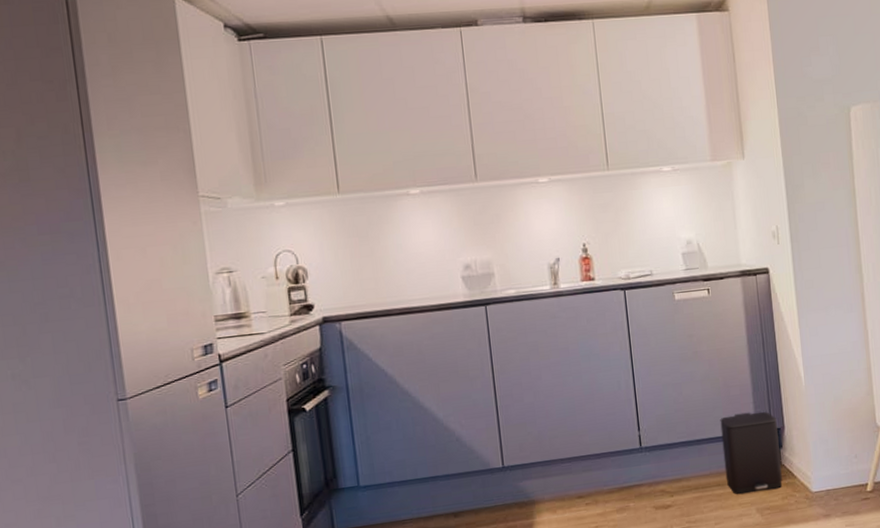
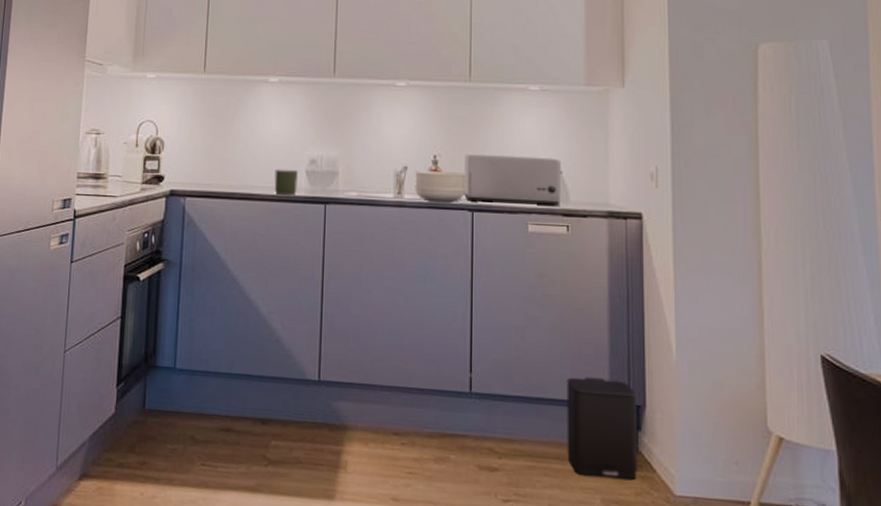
mug: none [430,277,456,305] -> present [274,168,298,197]
bowl: none [567,256,616,289] -> present [415,170,466,204]
toaster: none [611,230,700,281] -> present [464,154,563,206]

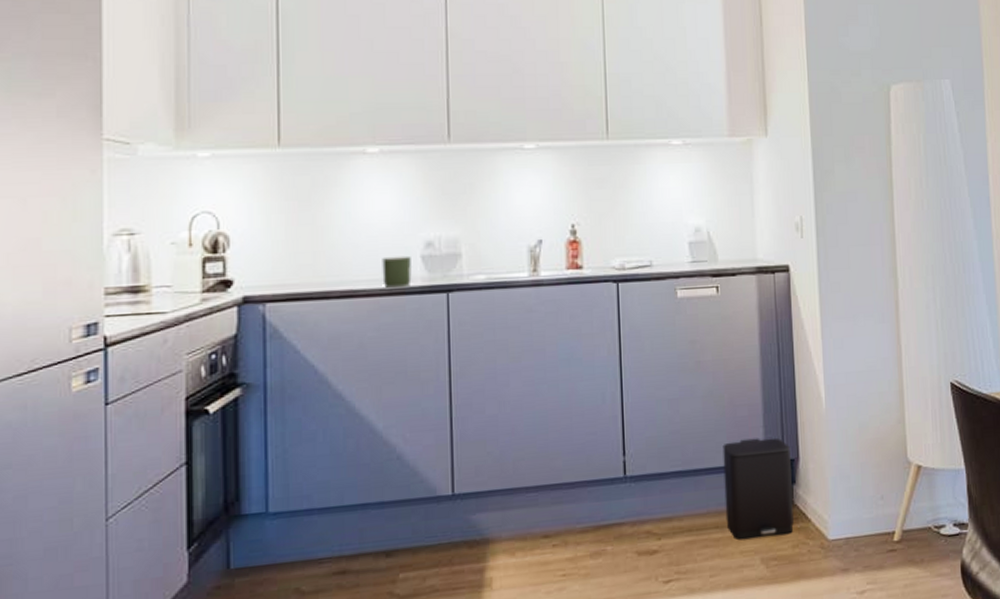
bowl: present [415,170,466,204] -> none [551,240,609,278]
toaster: present [464,154,563,206] -> none [606,216,710,272]

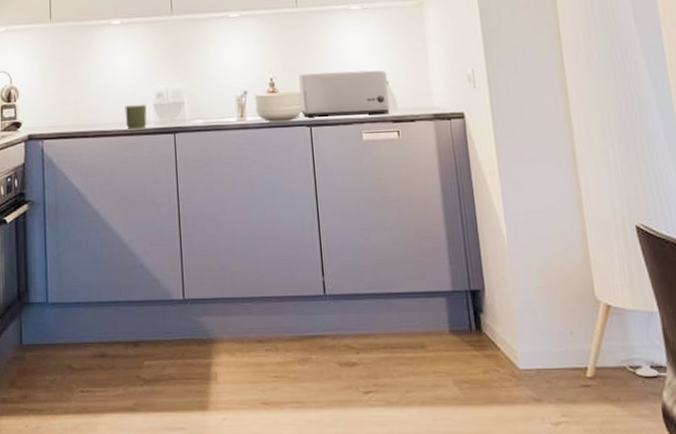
bowl: none [551,240,609,278] -> present [254,91,303,123]
toaster: none [606,216,710,272] -> present [299,70,390,118]
pedal bin: present [722,438,794,540] -> none [411,268,484,361]

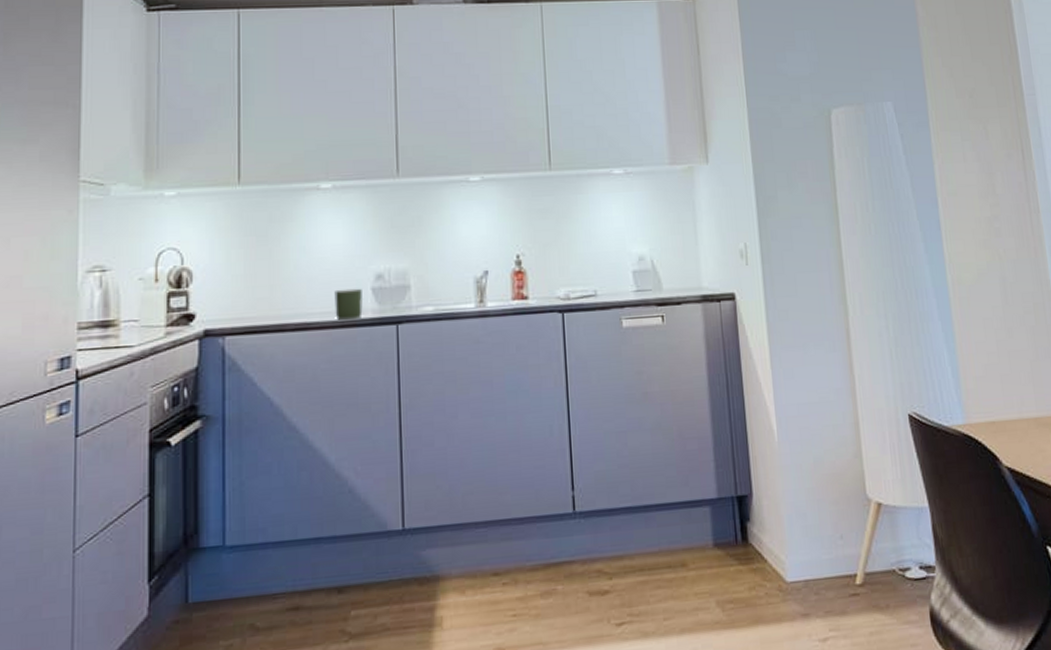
bowl: present [254,91,303,123] -> none [497,271,554,309]
toaster: present [299,70,390,118] -> none [550,244,654,302]

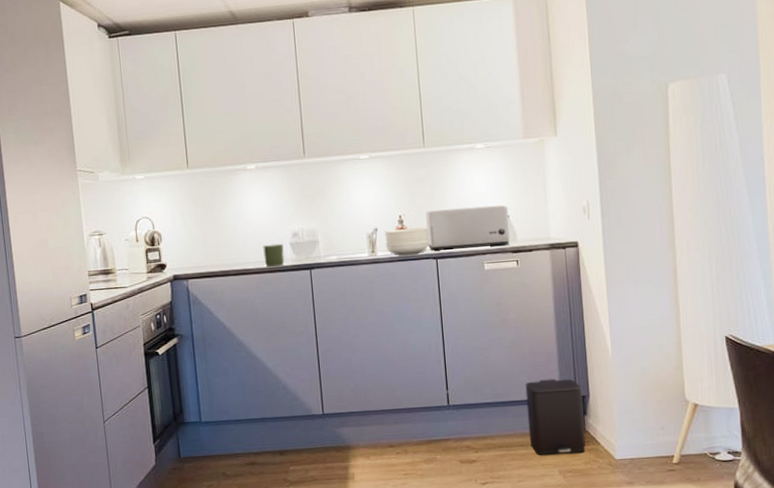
bowl: none [497,271,554,309] -> present [384,227,430,257]
toaster: none [550,244,654,302] -> present [426,205,510,251]
pedal bin: none [673,472,750,581] -> present [525,379,586,456]

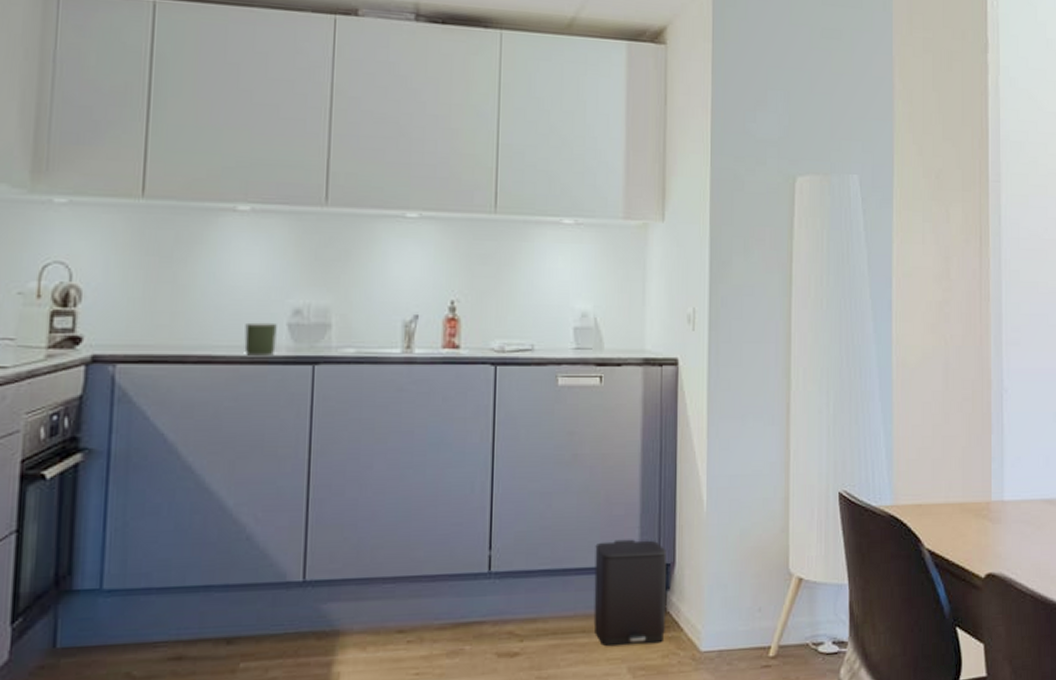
bowl: present [384,227,430,257] -> none [427,318,489,358]
toaster: present [426,205,510,251] -> none [486,299,598,354]

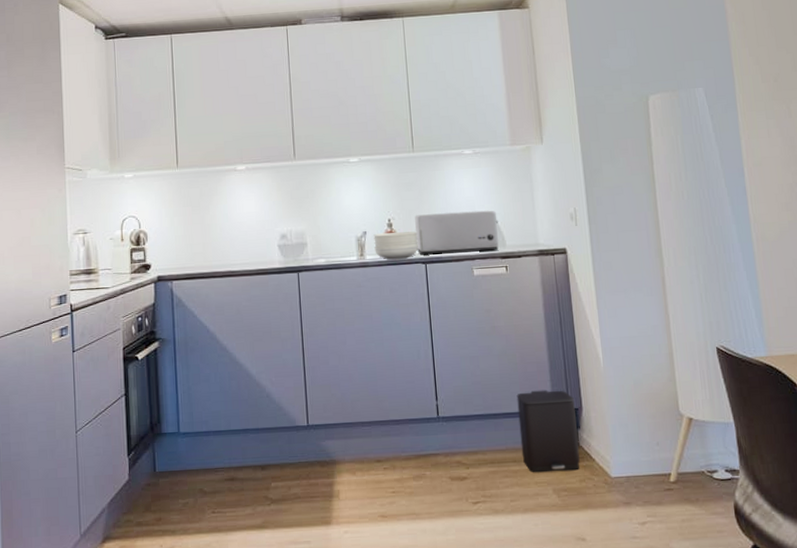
mug: present [244,322,277,357] -> none [250,245,272,270]
bowl: none [427,318,489,358] -> present [373,231,419,261]
toaster: none [486,299,598,354] -> present [415,210,499,255]

